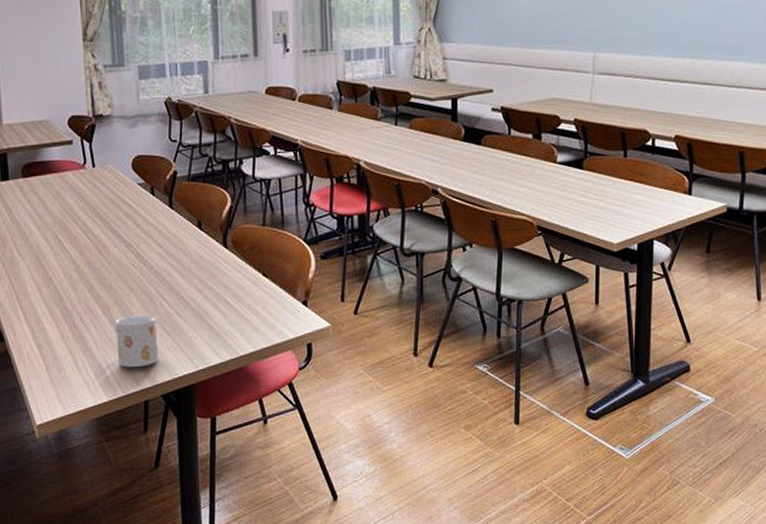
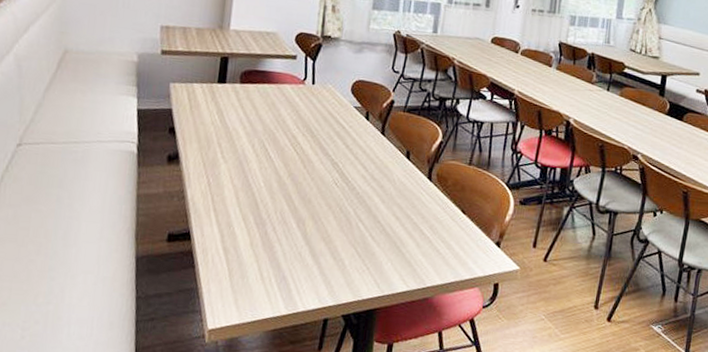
mug: present [115,315,159,367] -> none [304,232,349,285]

